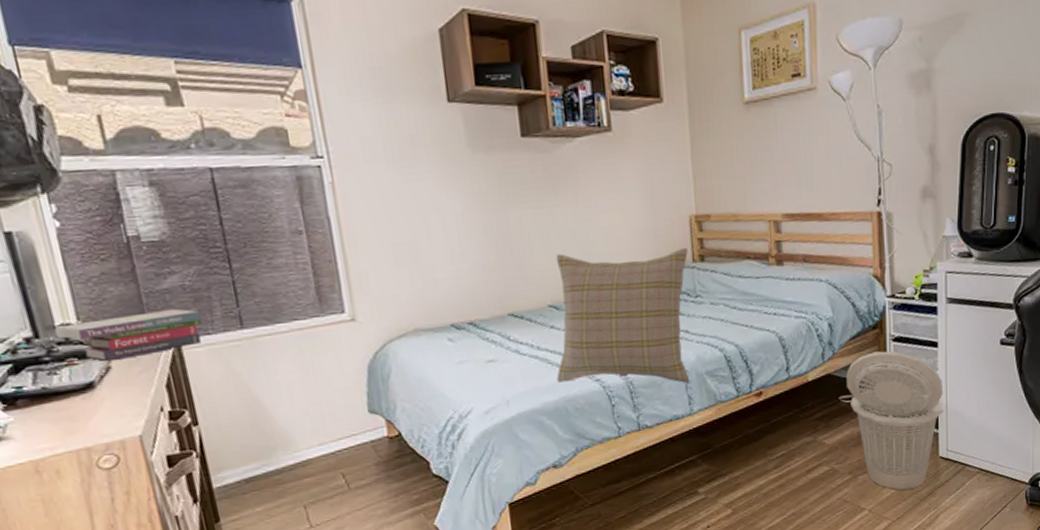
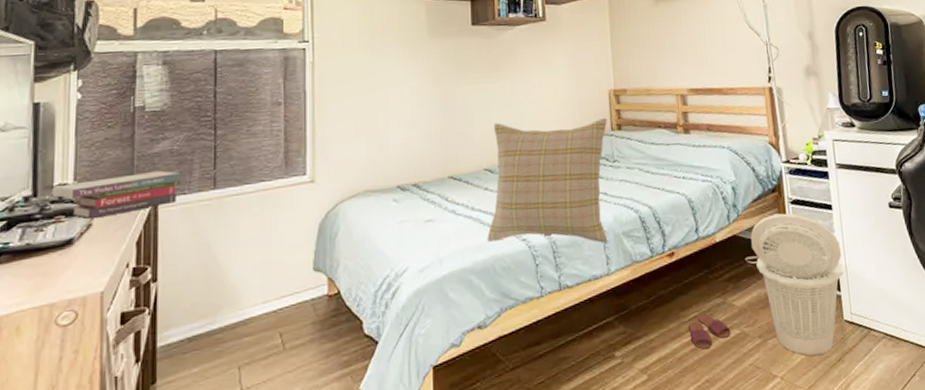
slippers: none [776,452,820,486] -> present [689,314,731,350]

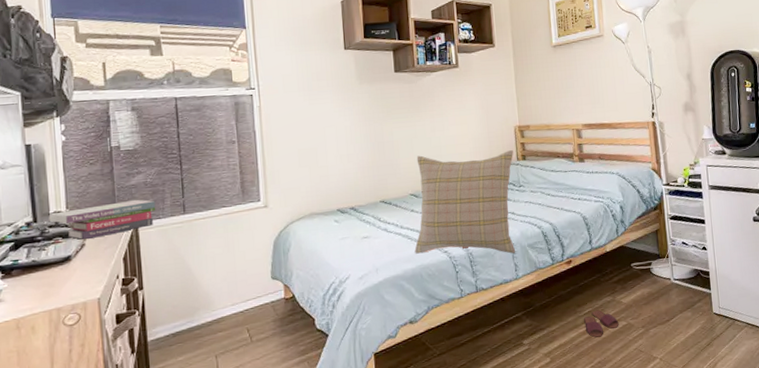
laundry basket: present [751,213,844,356] -> none [636,227,714,342]

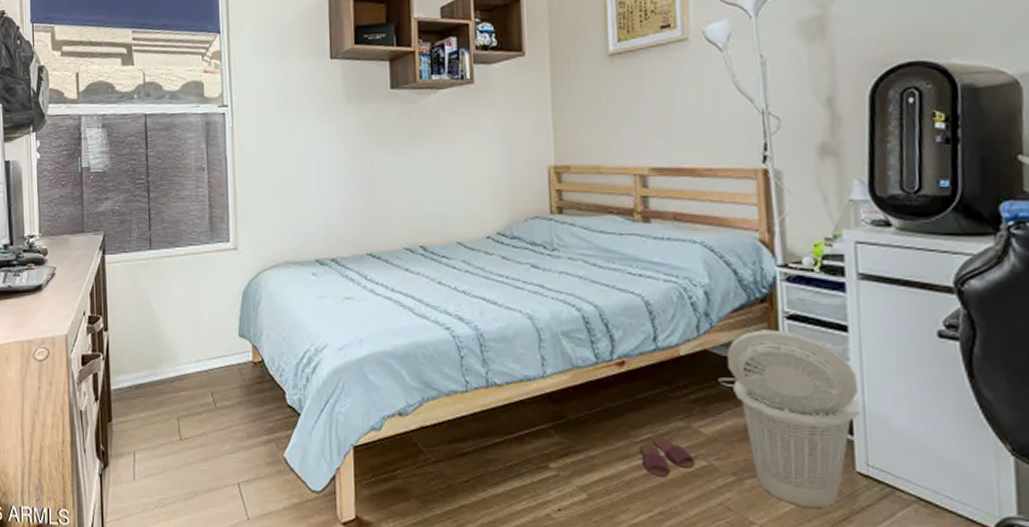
books: present [48,199,156,241] -> none [23,228,123,269]
pillow: present [414,150,516,254] -> none [408,198,545,341]
laundry basket: none [636,227,714,342] -> present [727,329,860,508]

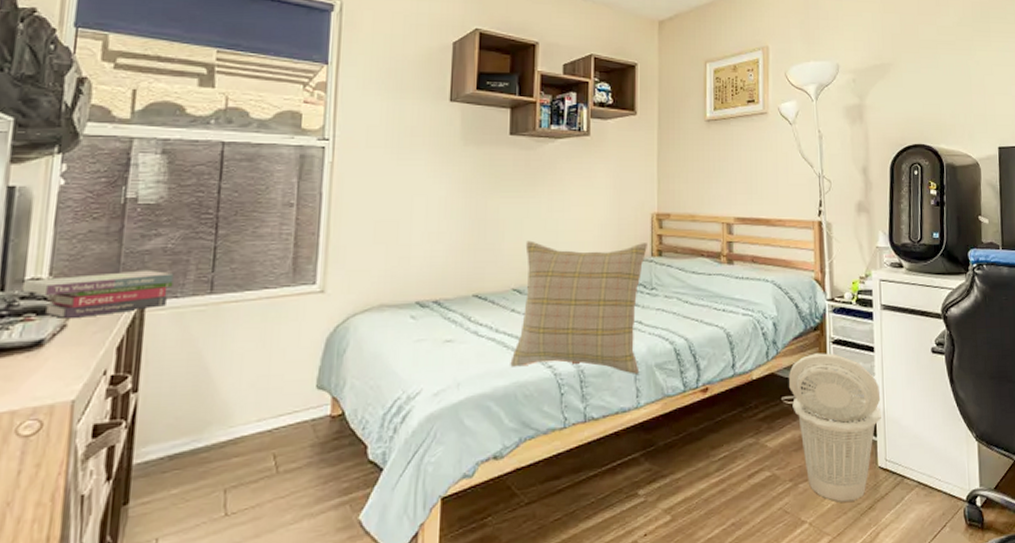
books: none [23,228,123,269] -> present [21,269,174,320]
pillow: none [408,198,545,341] -> present [510,240,647,374]
slippers: present [640,437,695,477] -> none [718,454,761,491]

